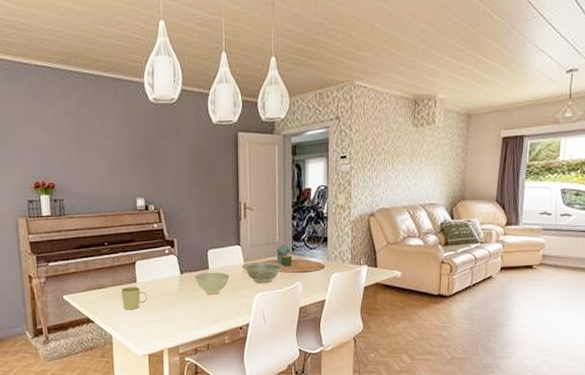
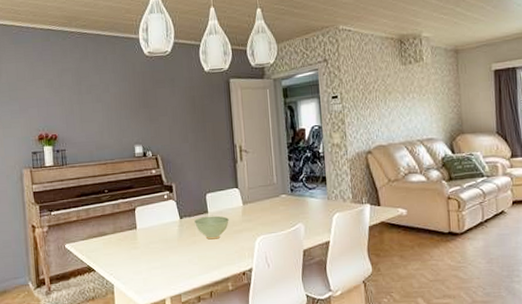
mug: present [121,286,148,310] -> none [122,233,148,258]
bowl: present [242,261,283,284] -> none [241,203,283,227]
decorative tray: present [263,244,325,273] -> none [262,185,326,215]

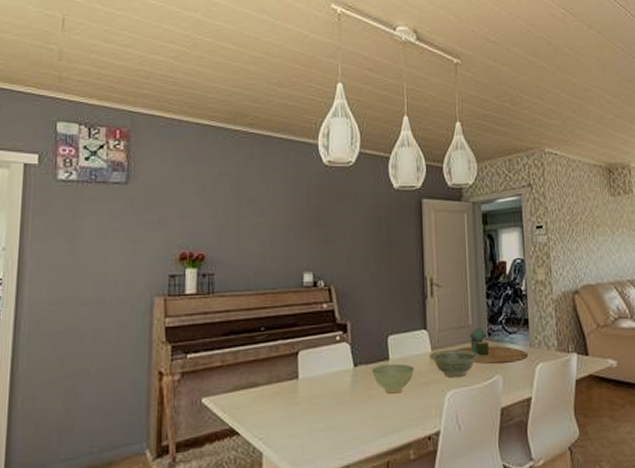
bowl: none [241,203,283,227] -> present [429,349,479,378]
decorative tray: none [262,185,326,215] -> present [455,327,528,364]

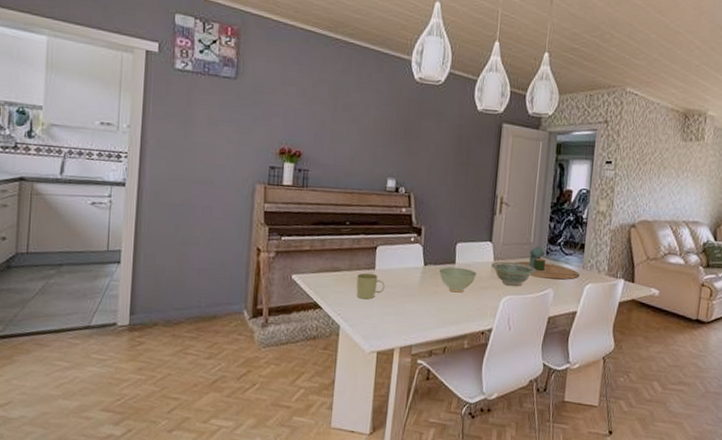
mug: none [278,383,312,417] -> present [356,272,385,300]

